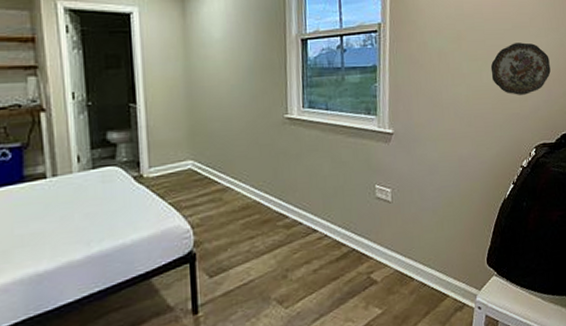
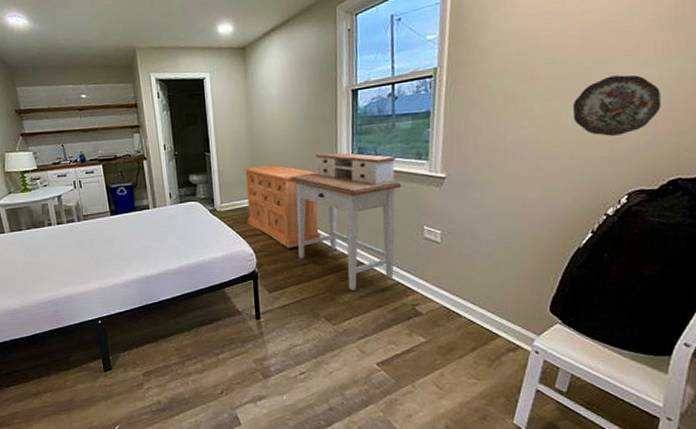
dresser: none [180,119,271,220] -> present [244,165,321,248]
desk: none [235,106,353,264] -> present [290,152,402,290]

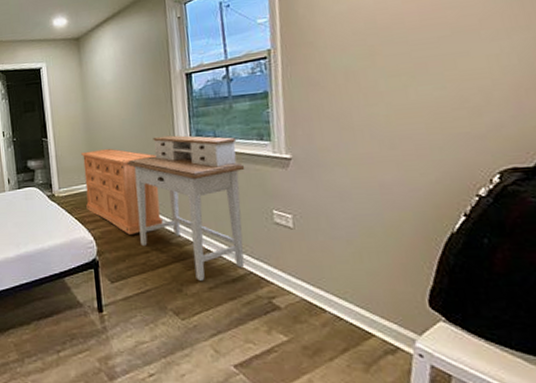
decorative plate: present [572,75,661,136] -> none [420,48,520,112]

